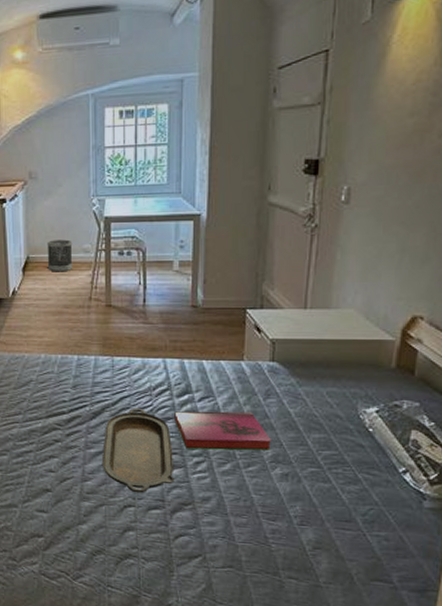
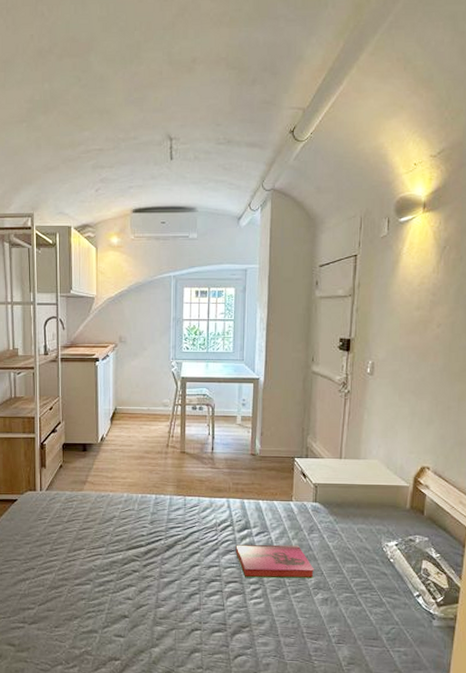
wastebasket: present [47,239,73,272] -> none [132,394,154,422]
serving tray: present [102,408,175,493] -> none [174,541,235,618]

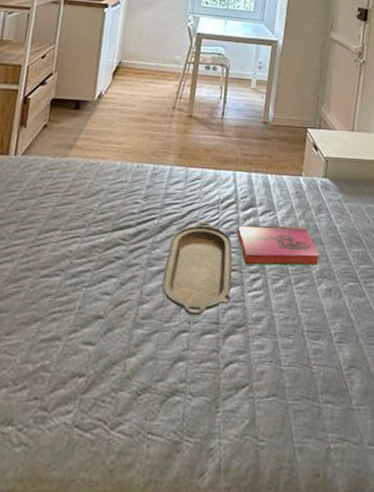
serving tray: none [174,541,235,618] -> present [162,221,233,316]

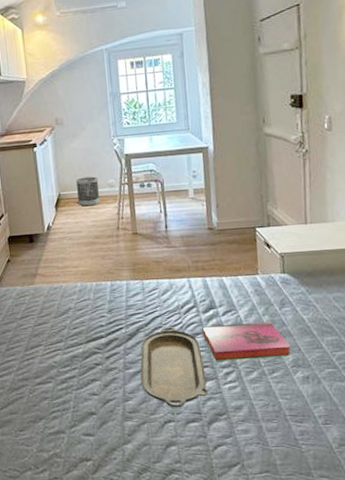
wastebasket: none [137,48,165,80] -> present [75,176,101,207]

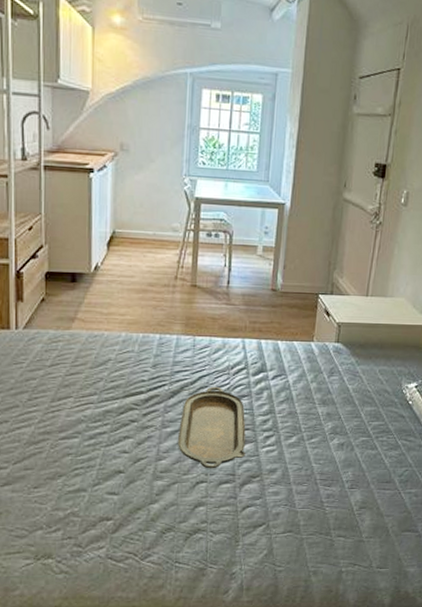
wastebasket: present [75,176,101,207] -> none [134,216,162,250]
hardback book: present [202,321,291,361] -> none [249,388,332,424]

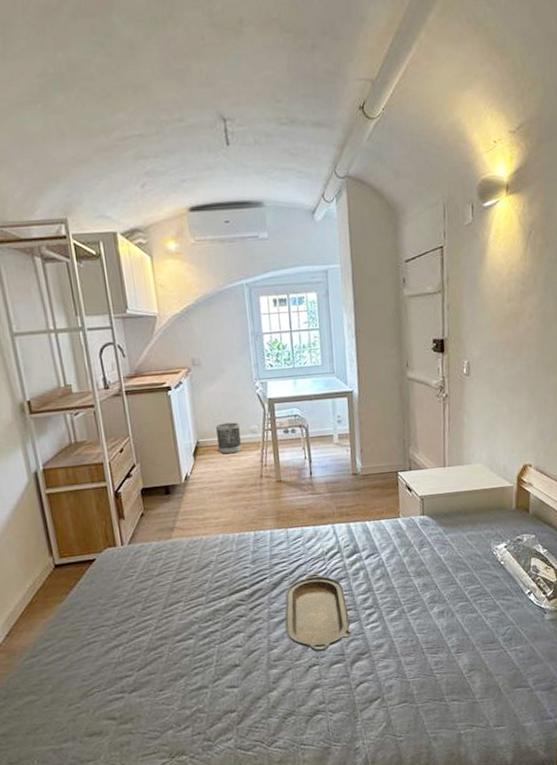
wastebasket: none [134,216,162,250] -> present [215,422,243,455]

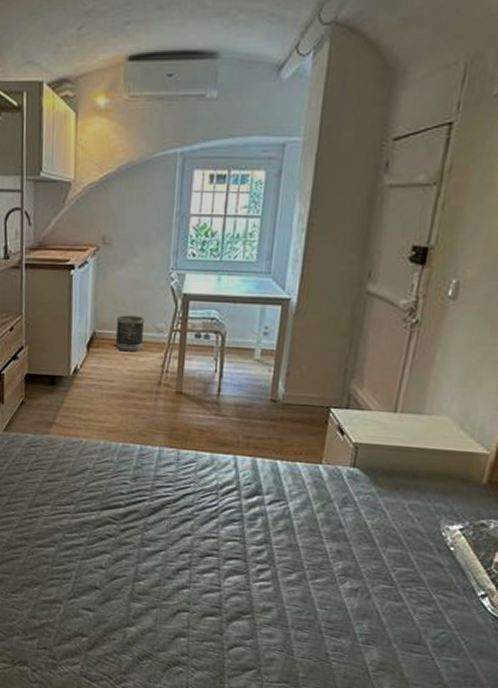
serving tray: present [285,572,352,652] -> none [158,506,236,598]

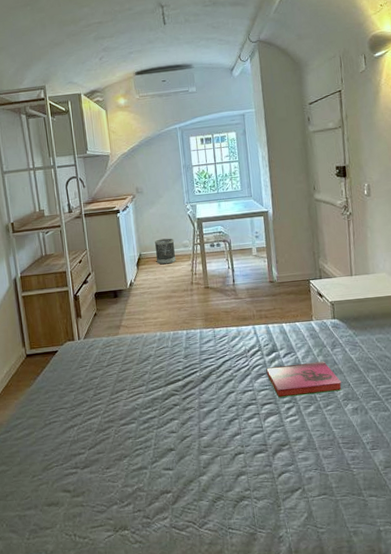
hardback book: none [240,513,343,563] -> present [266,361,342,398]

